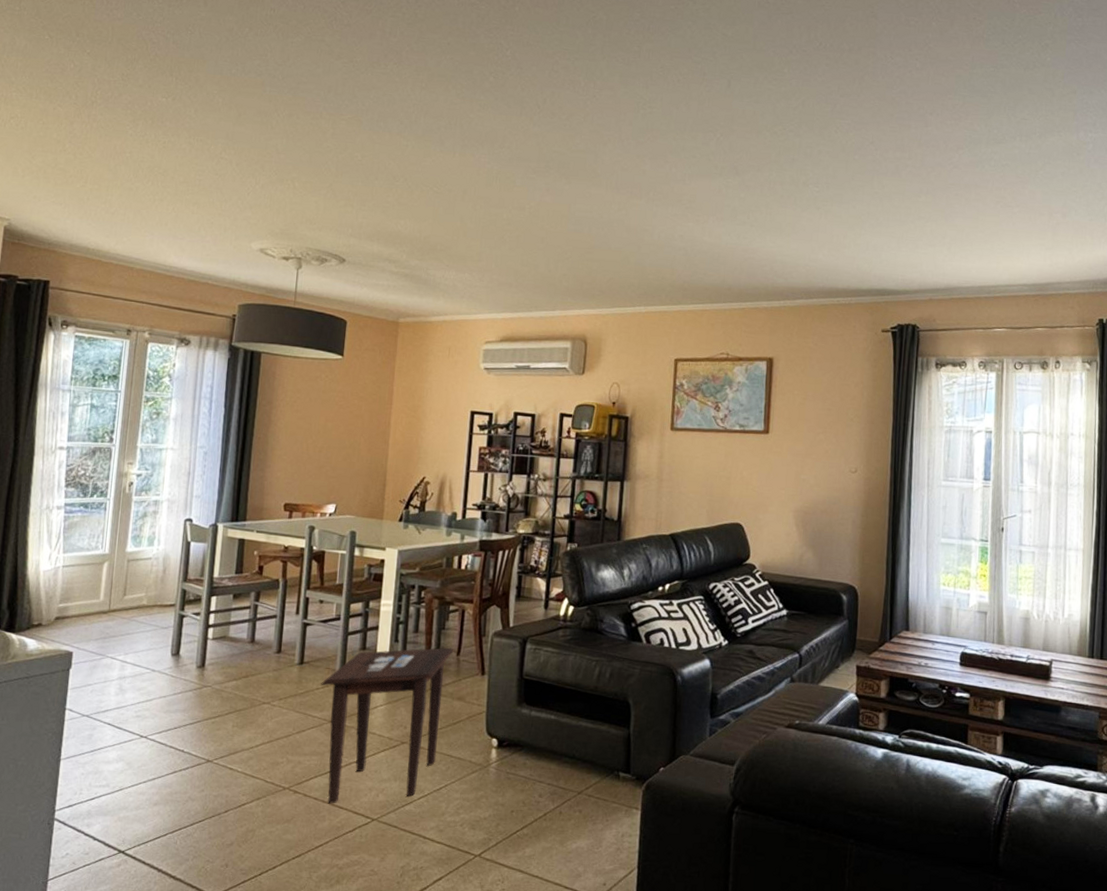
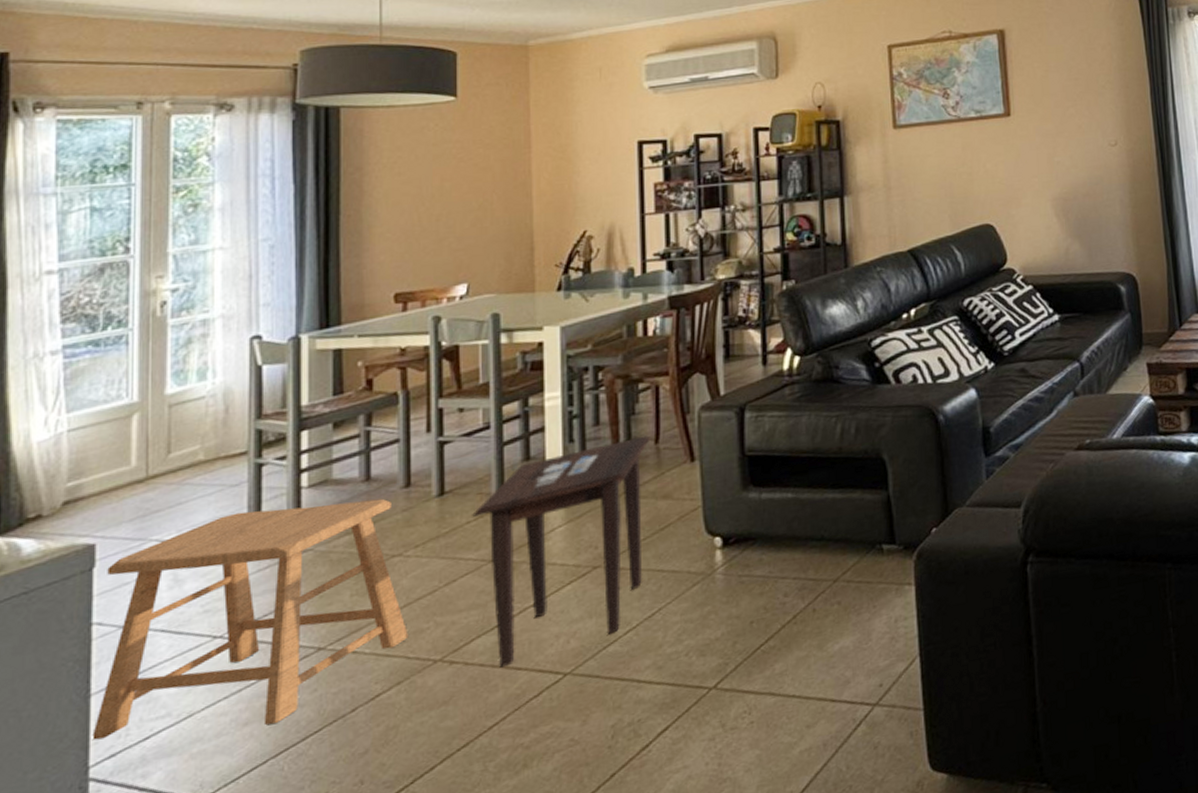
stool: none [59,648,269,809] -> present [92,498,409,741]

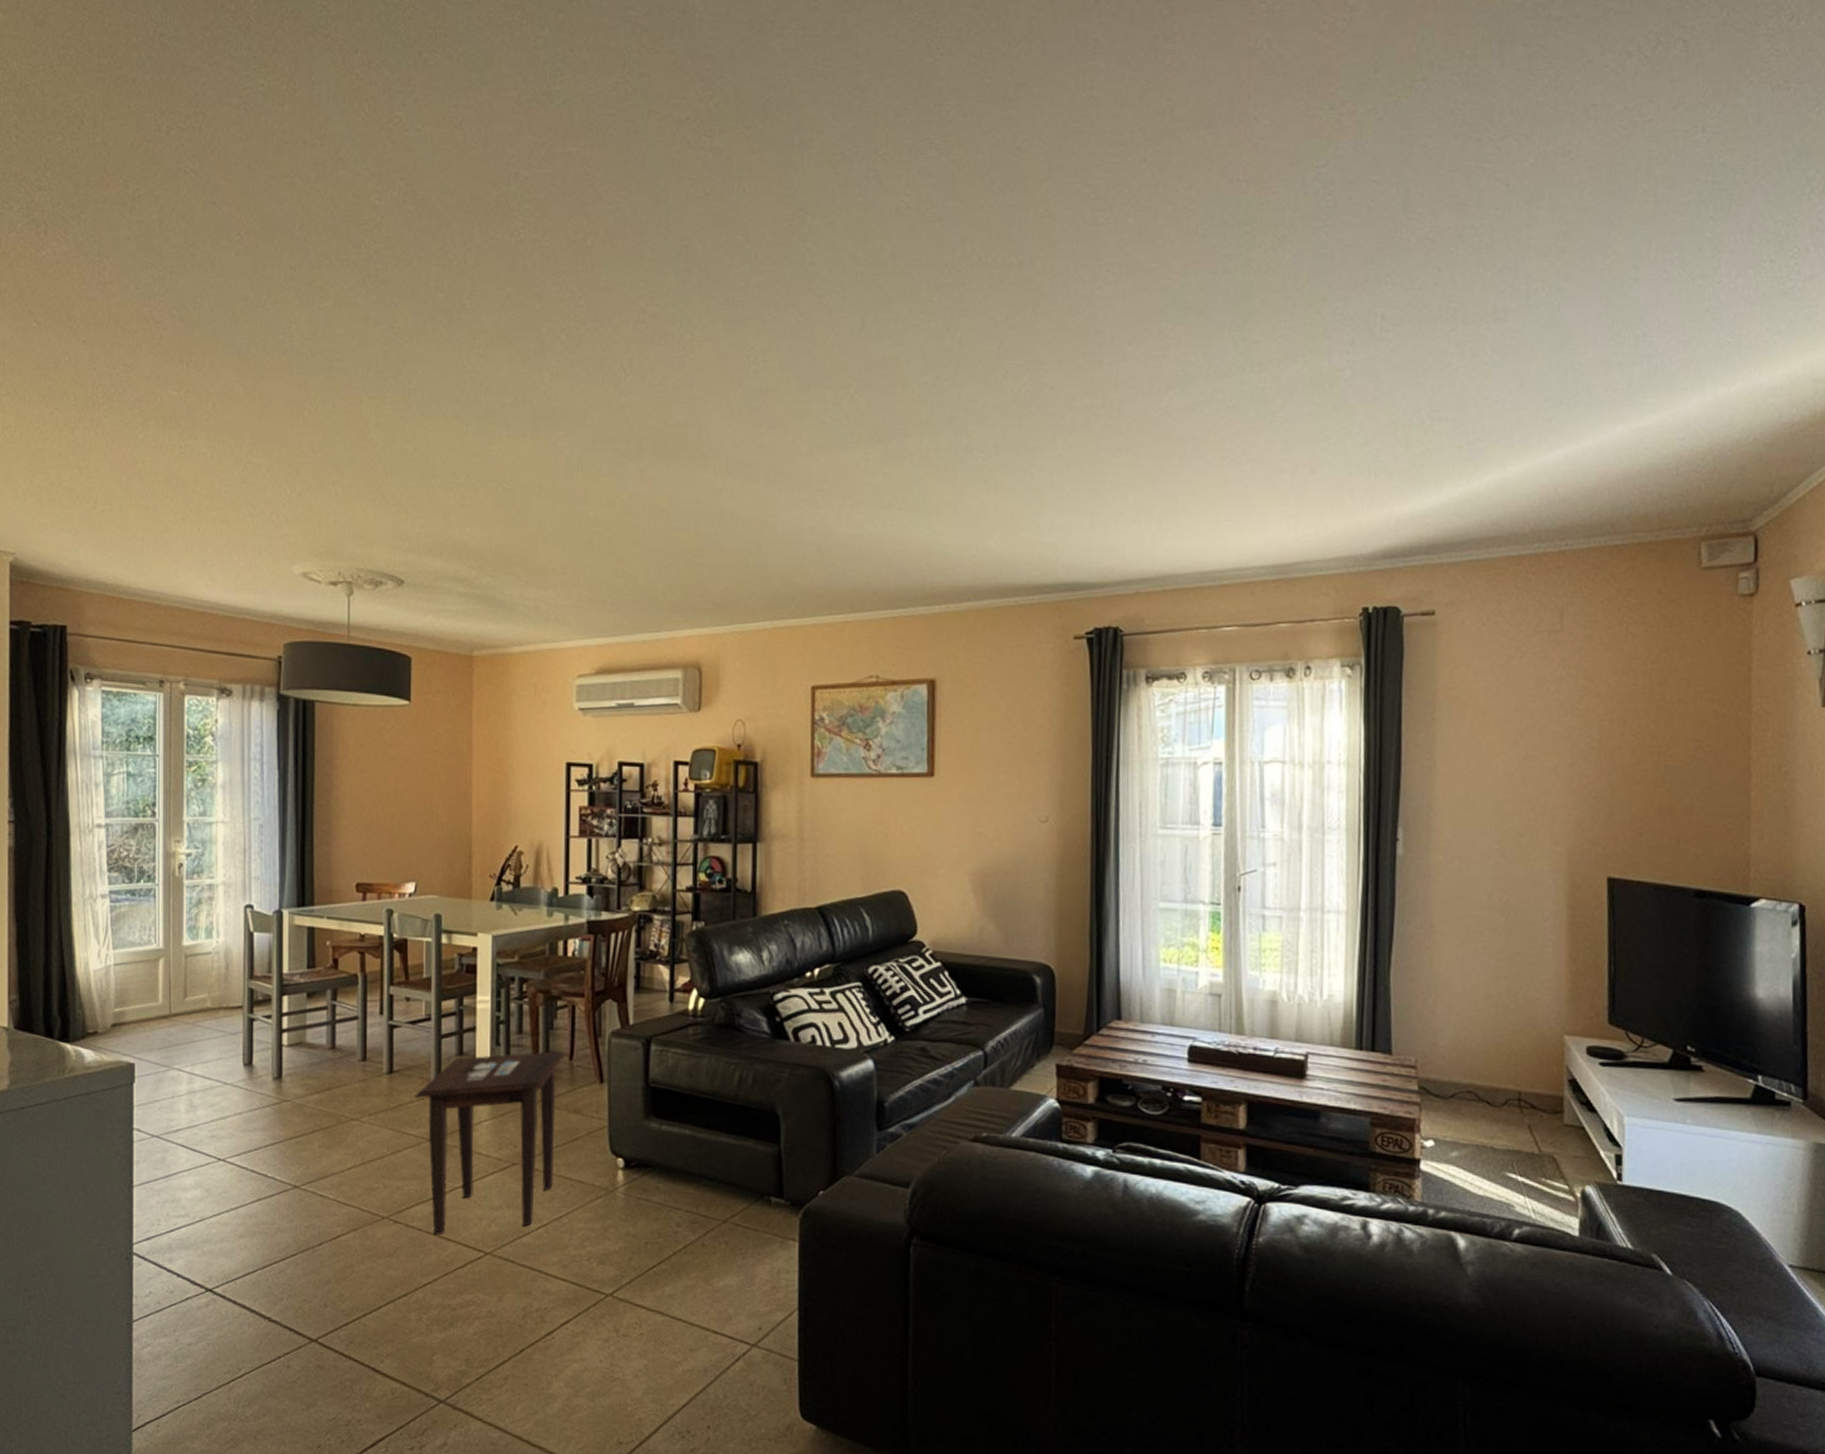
stool: present [92,498,409,741] -> none [134,1057,363,1242]

